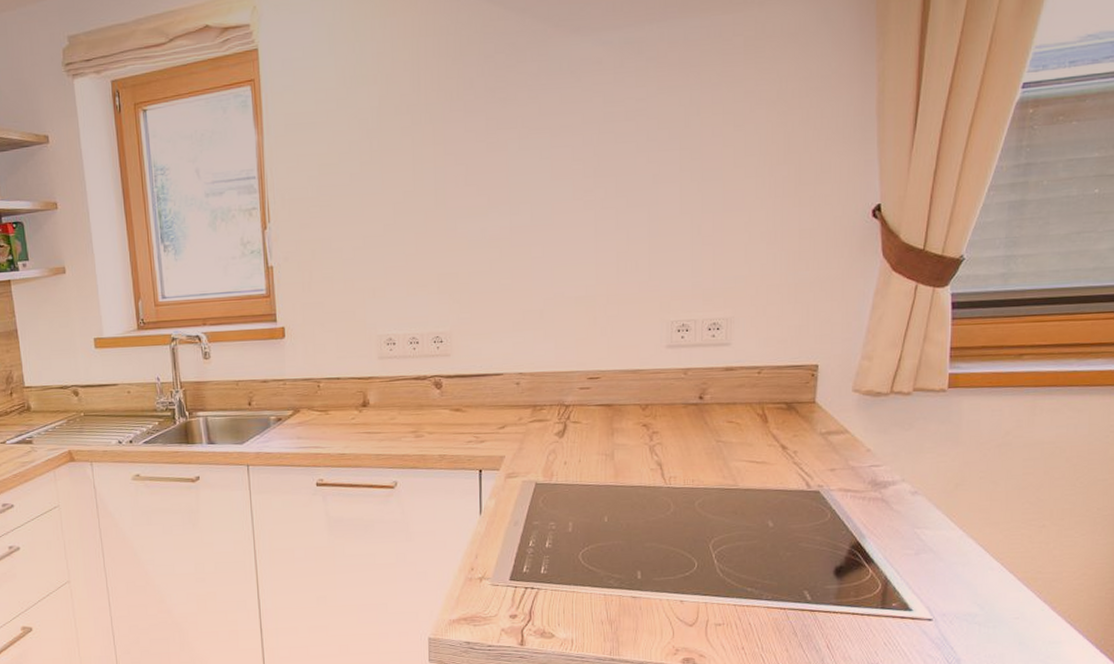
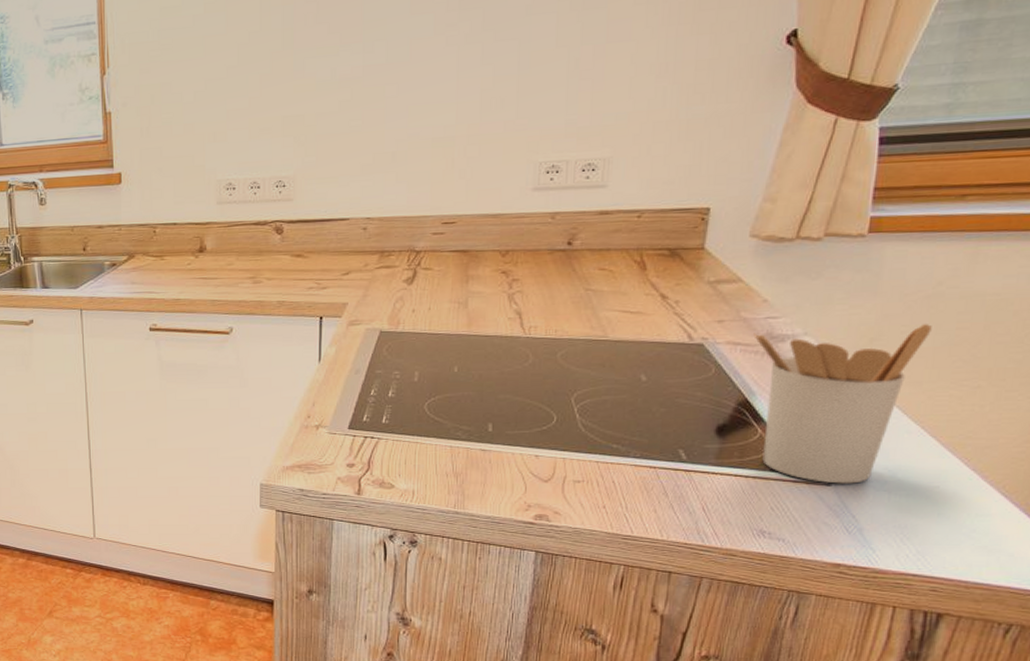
utensil holder: none [861,470,1004,619] -> present [753,324,932,484]

